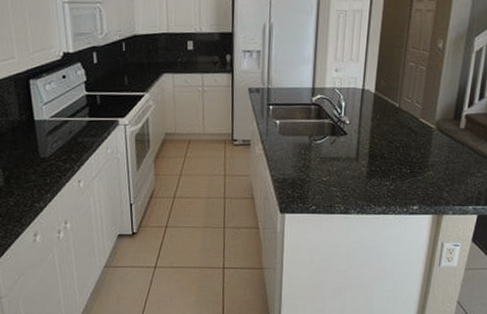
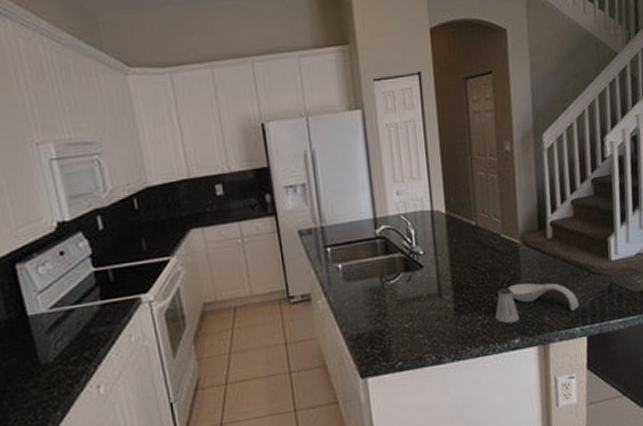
saltshaker: none [401,163,422,193] -> present [495,287,519,324]
spoon rest: none [416,161,477,192] -> present [507,283,579,311]

